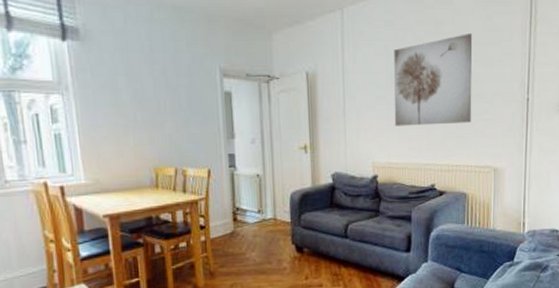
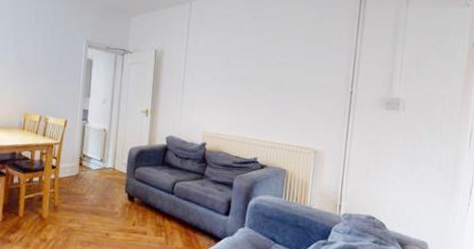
wall art: present [394,32,473,126] -> none [226,30,303,107]

